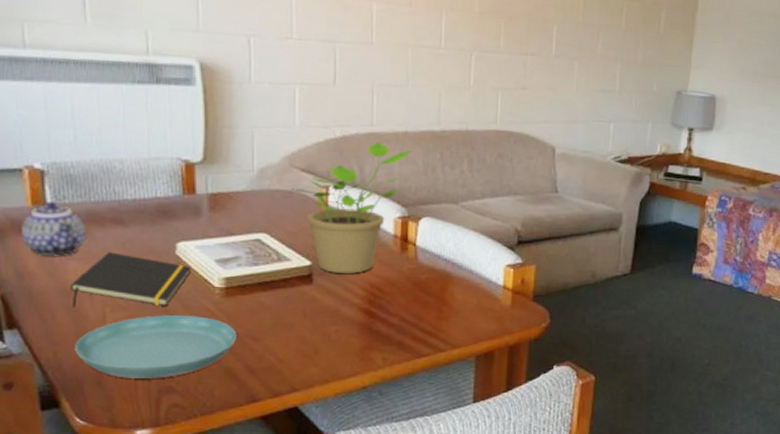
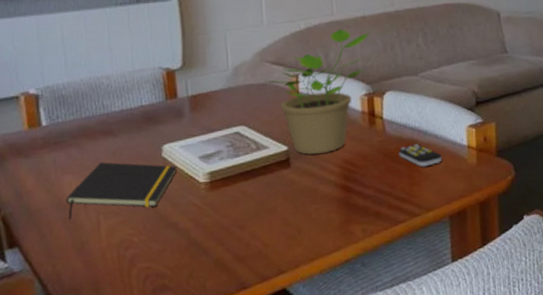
teapot: present [20,200,87,256] -> none [18,121,79,174]
saucer: present [75,315,237,379] -> none [72,212,224,282]
remote control: none [429,276,476,302] -> present [398,143,443,167]

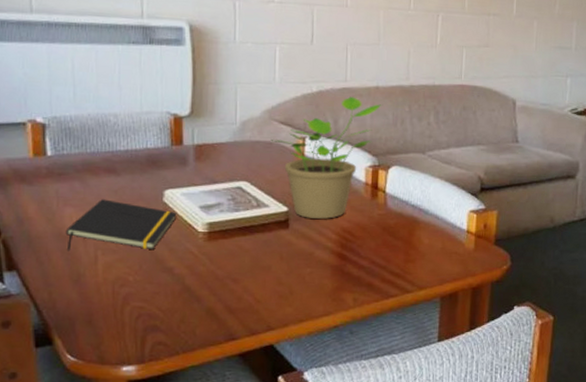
remote control: present [398,143,443,167] -> none [397,221,441,246]

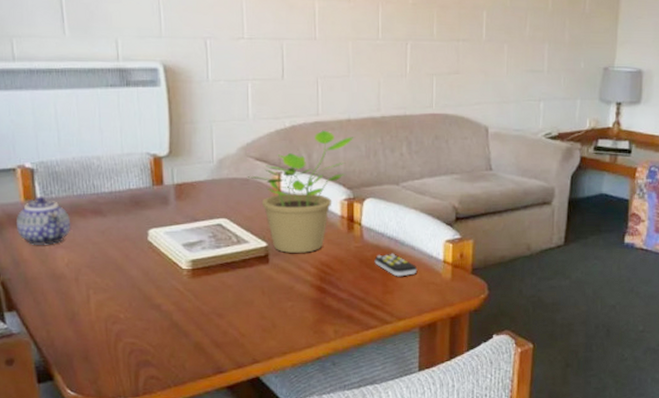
teapot: none [22,152,82,203] -> present [15,196,71,245]
notepad: present [65,199,177,251] -> none [58,240,162,291]
remote control: none [397,221,441,246] -> present [374,253,418,277]

